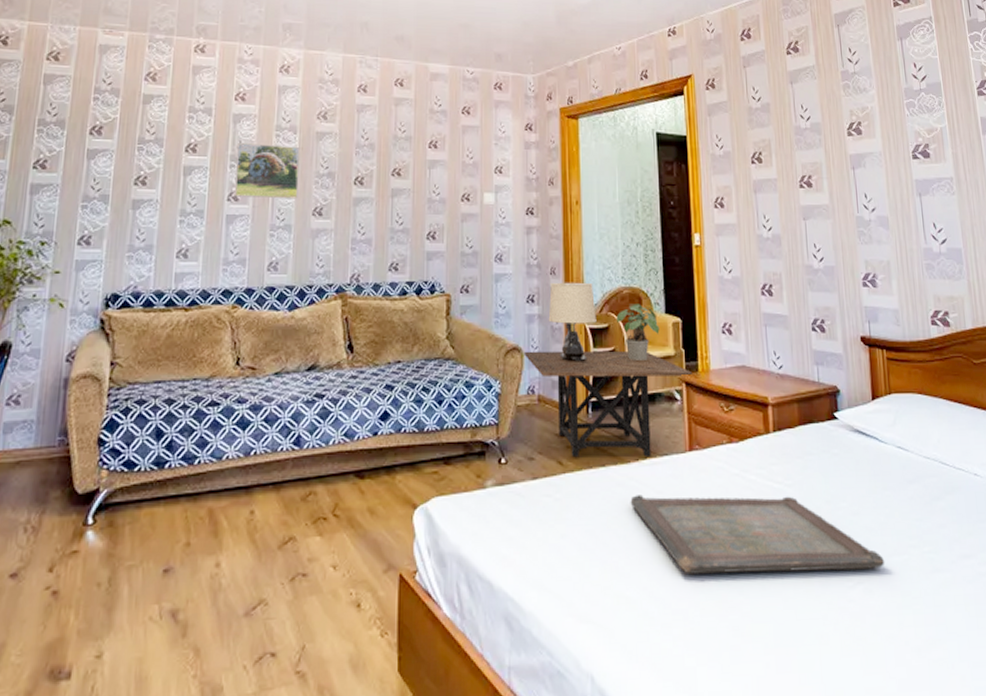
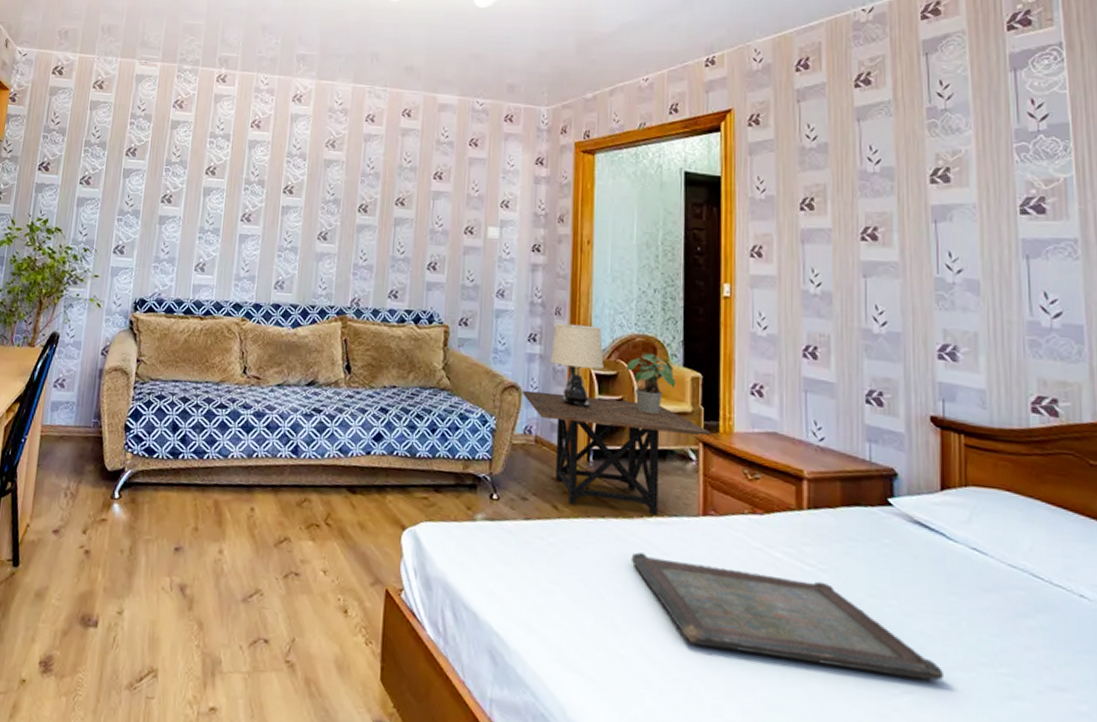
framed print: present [234,143,300,199] -> none [246,168,309,223]

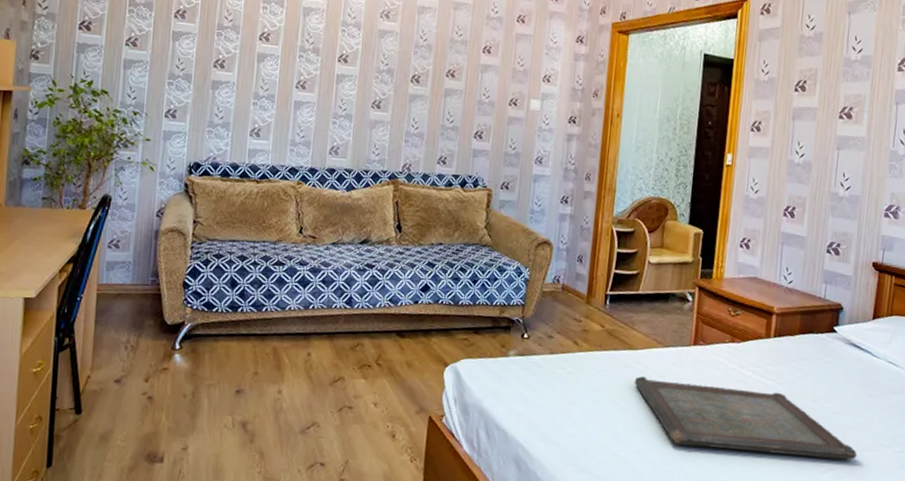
side table: present [523,390,711,516] -> none [554,245,706,347]
table lamp: present [550,323,604,408] -> none [579,187,624,260]
potted plant: present [626,353,676,414] -> none [641,213,682,264]

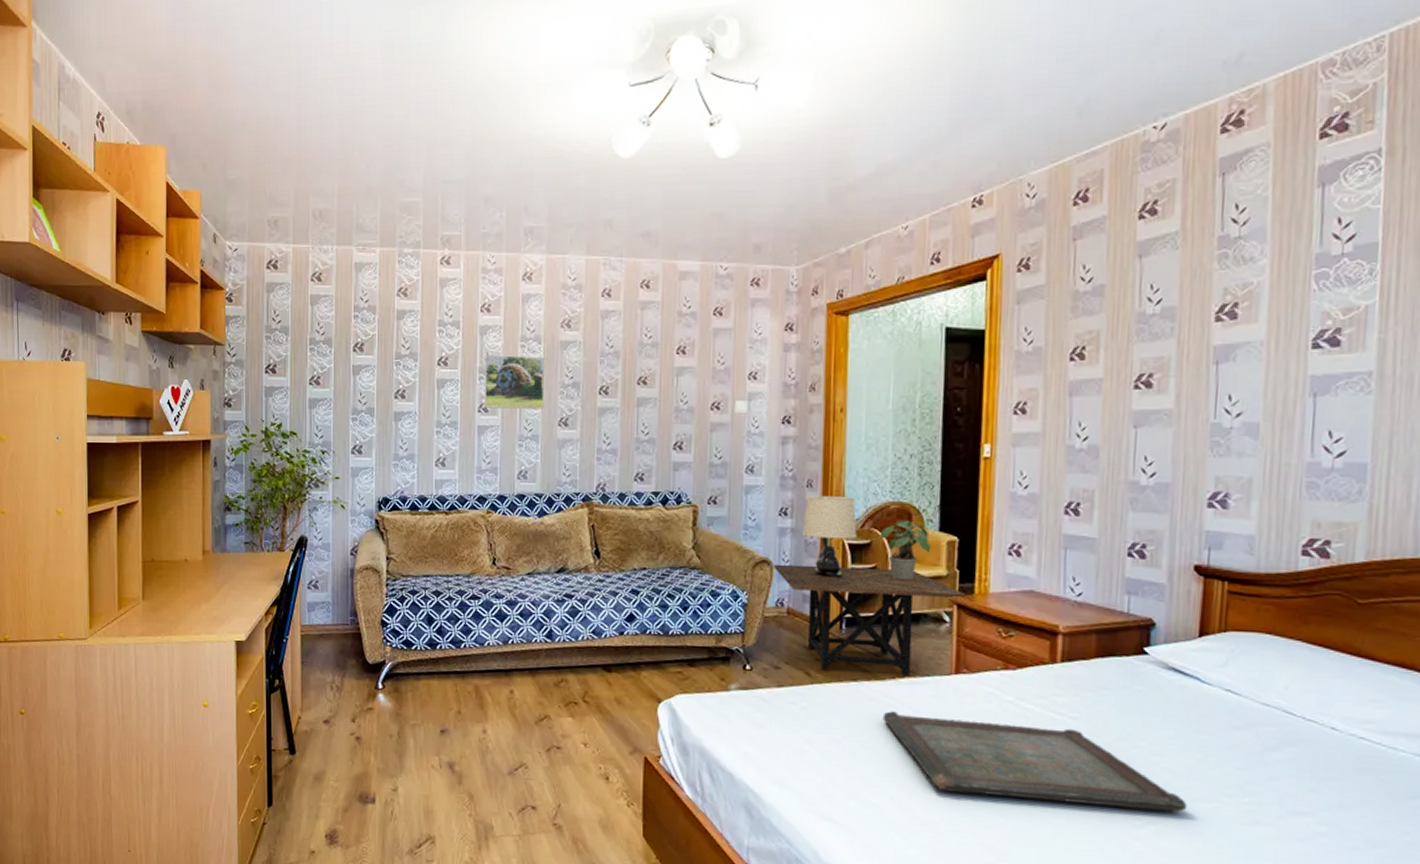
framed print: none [301,35,363,92] -> present [484,355,545,410]
side table: none [554,245,706,347] -> present [774,564,966,677]
table lamp: none [579,187,624,260] -> present [802,495,857,578]
potted plant: none [641,213,682,264] -> present [879,520,931,579]

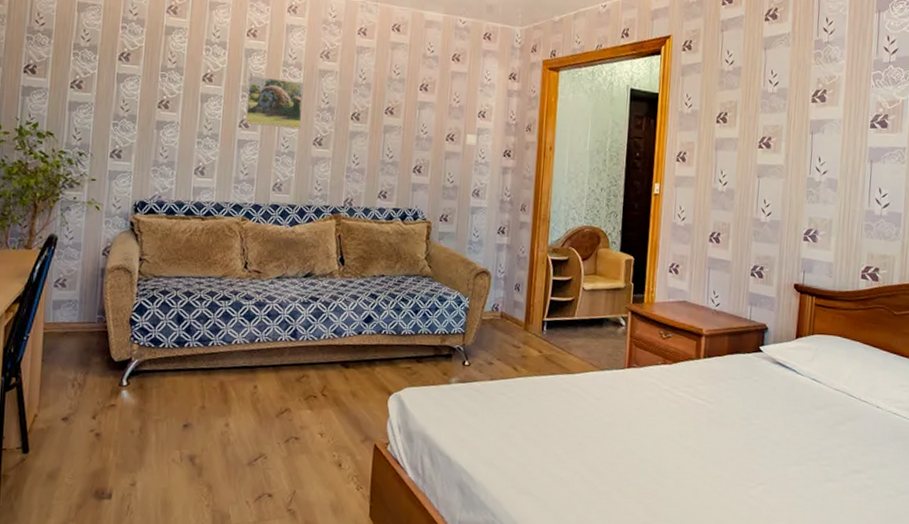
side table: present [774,564,966,677] -> none [492,274,638,370]
table lamp: present [802,495,857,578] -> none [515,217,559,288]
potted plant: present [879,520,931,579] -> none [575,241,614,290]
serving tray: present [882,711,1188,812] -> none [572,399,786,475]

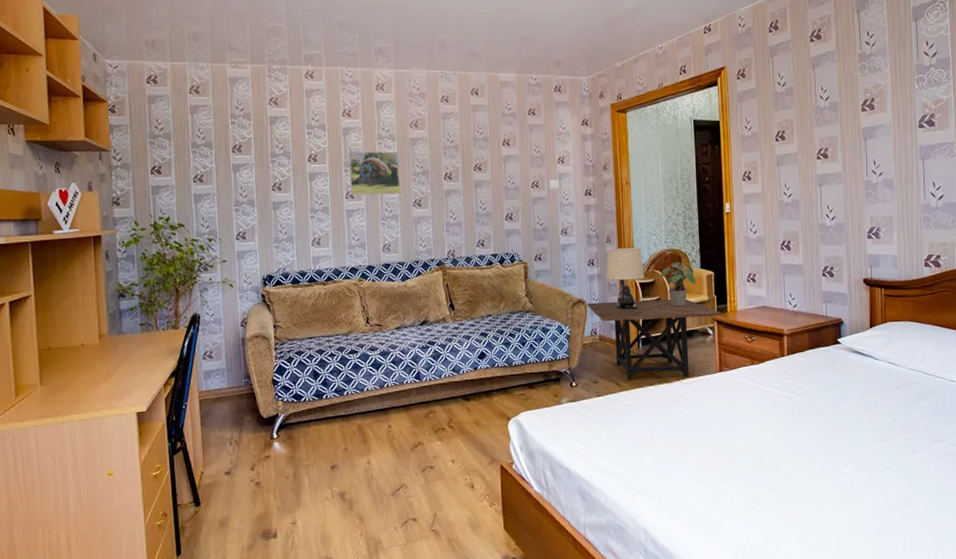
side table: none [492,274,638,370] -> present [587,299,722,380]
table lamp: none [515,217,559,288] -> present [605,247,645,310]
potted plant: none [575,241,614,290] -> present [660,262,696,306]

